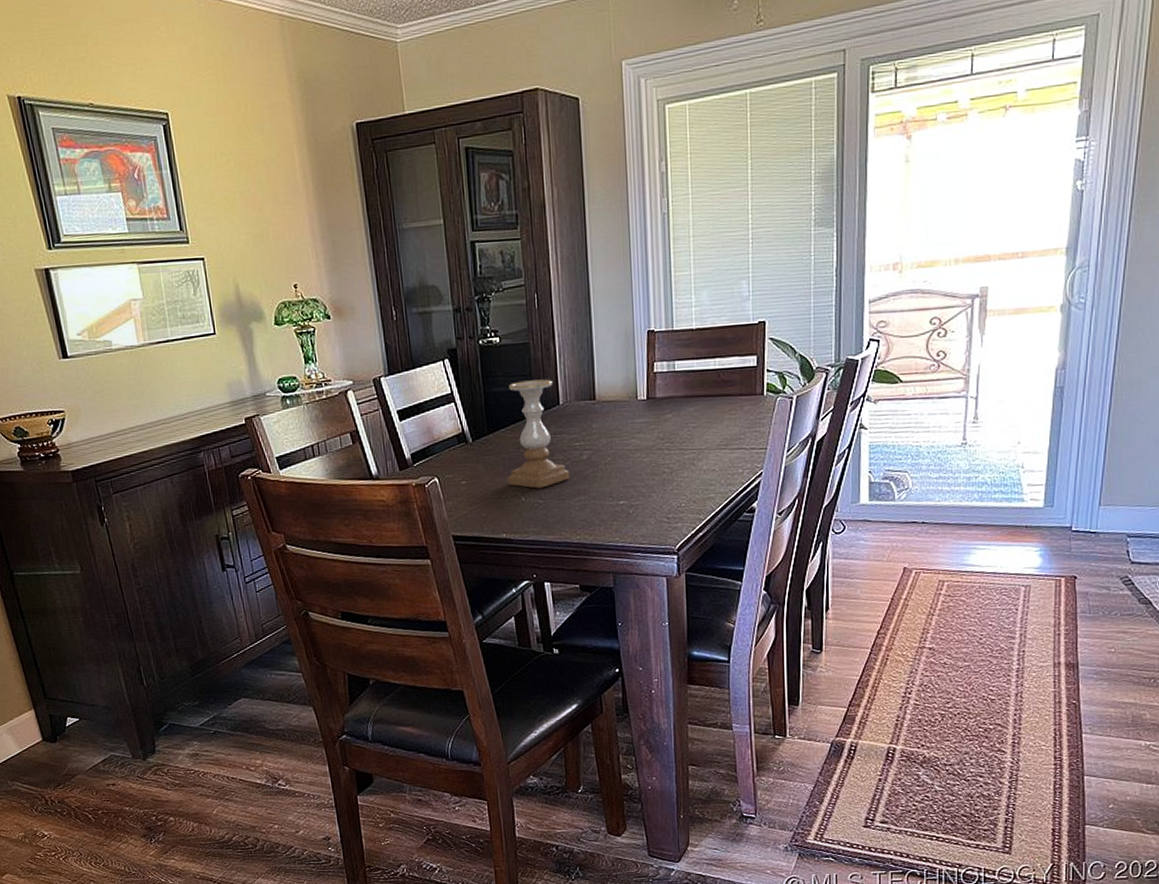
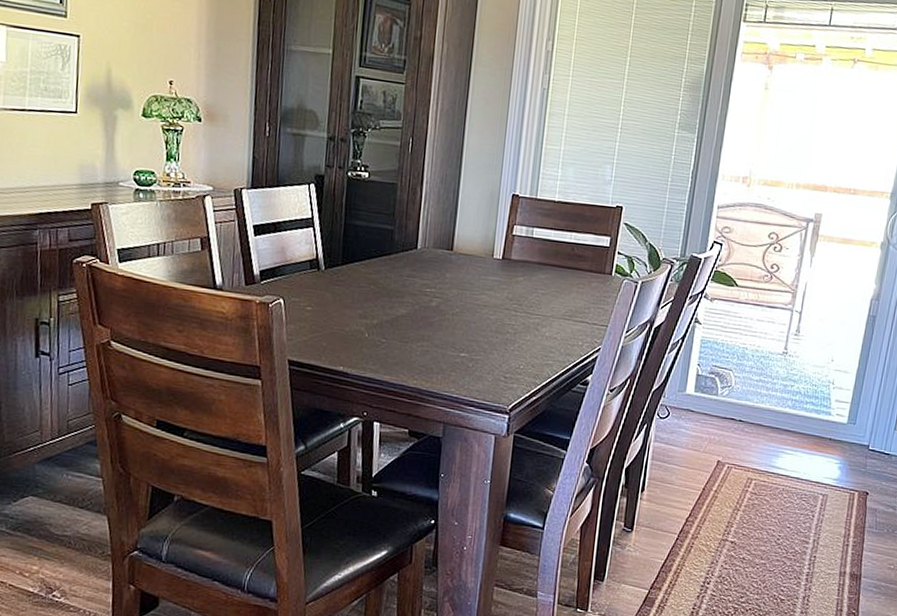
candle holder: present [507,379,571,489] -> none [353,219,417,328]

